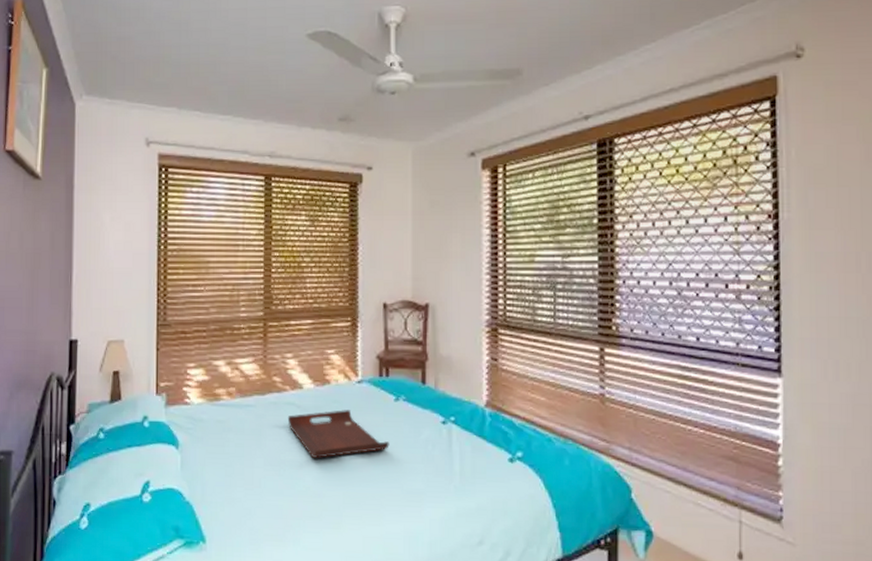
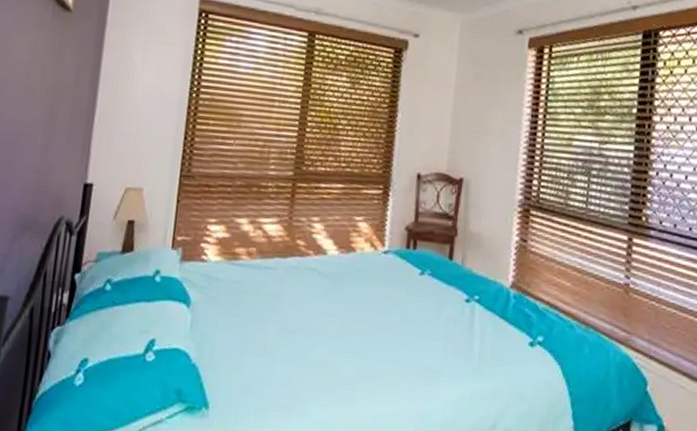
serving tray: present [287,410,390,459] -> none [307,280,411,329]

